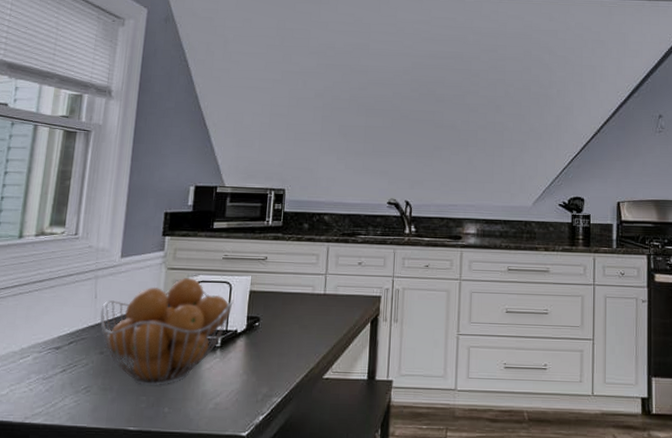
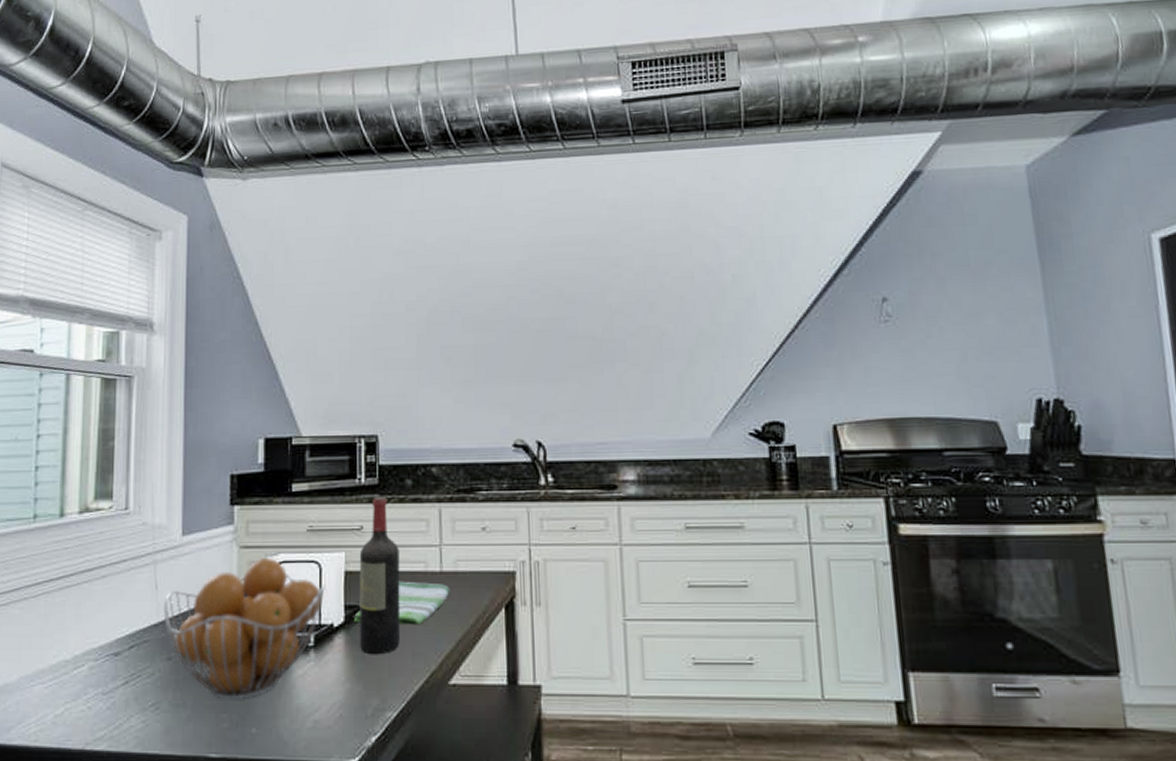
dish towel: none [254,299,330,333] -> present [354,581,450,625]
wine bottle: none [257,235,294,355] -> present [359,496,401,655]

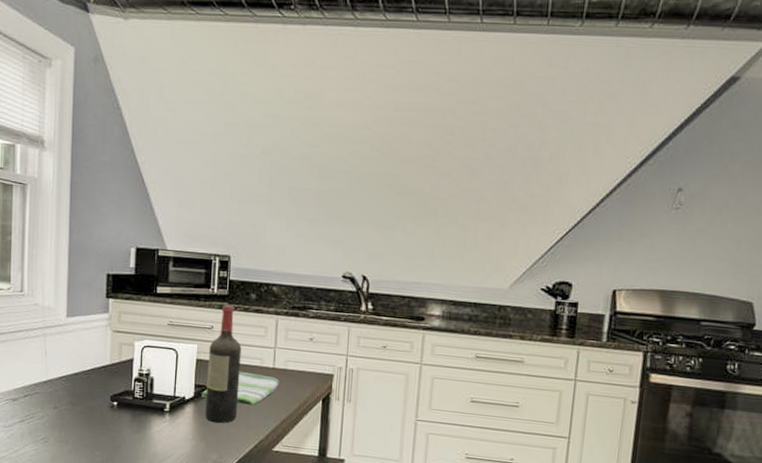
fruit basket: present [163,558,325,700] -> none [51,341,180,443]

